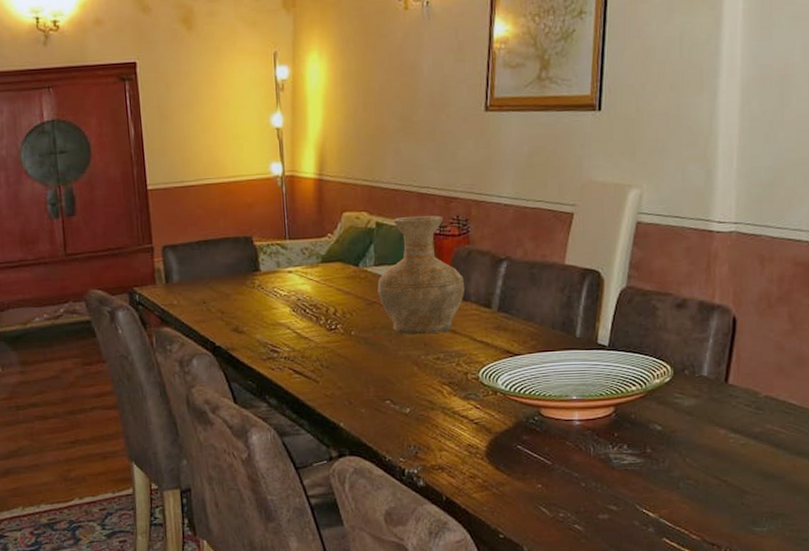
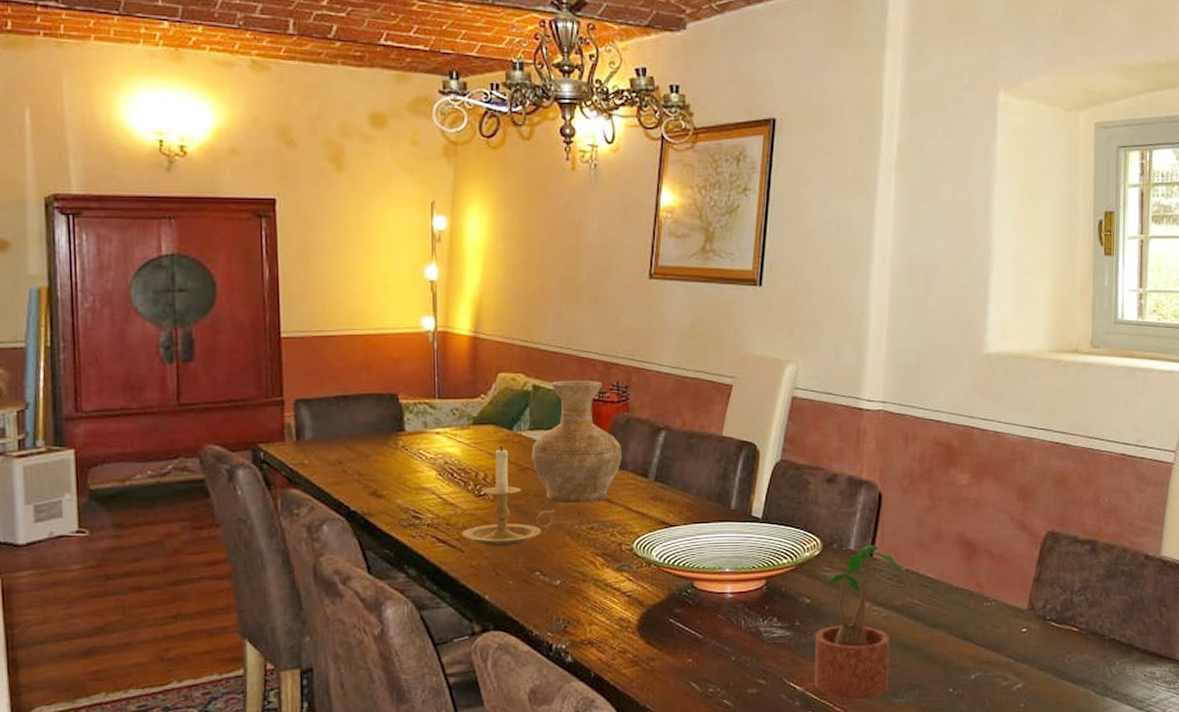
candle holder: none [317,282,403,378] -> present [462,446,556,547]
potted plant: none [667,371,768,528] -> present [814,545,909,700]

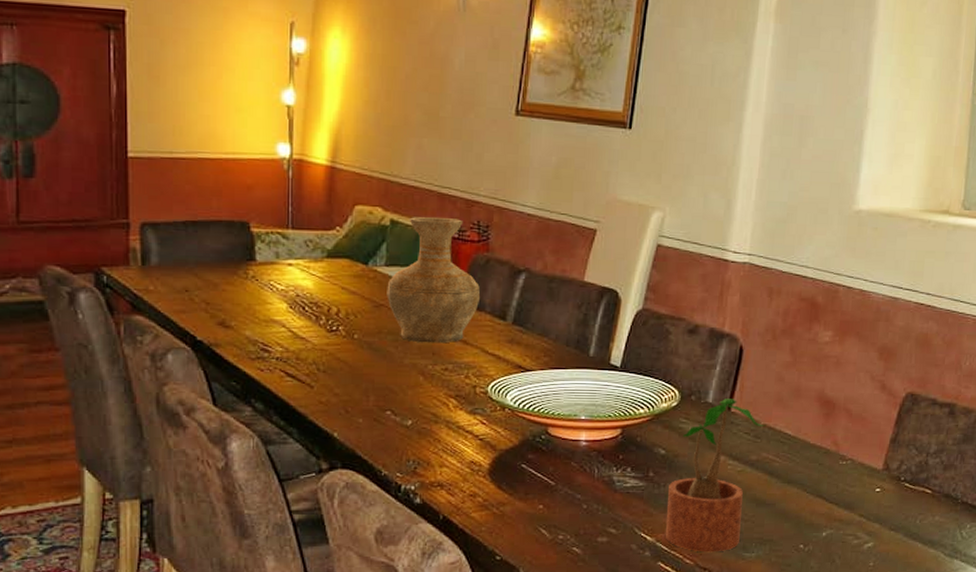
candle holder: present [462,446,556,547] -> none [312,281,410,384]

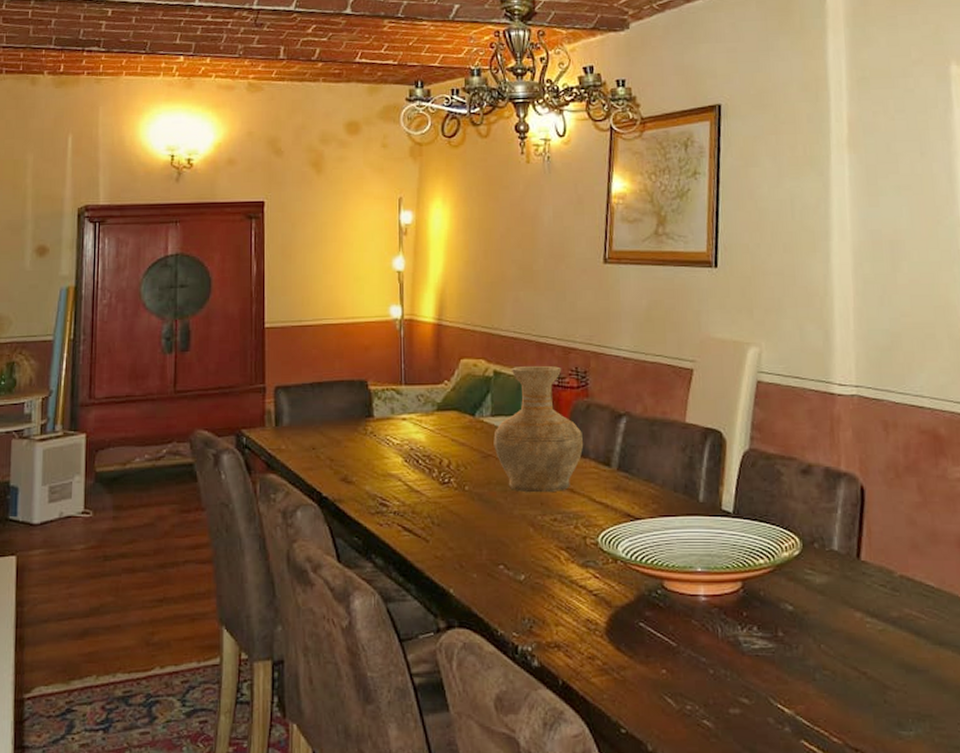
potted plant: present [665,399,767,553] -> none [802,546,904,729]

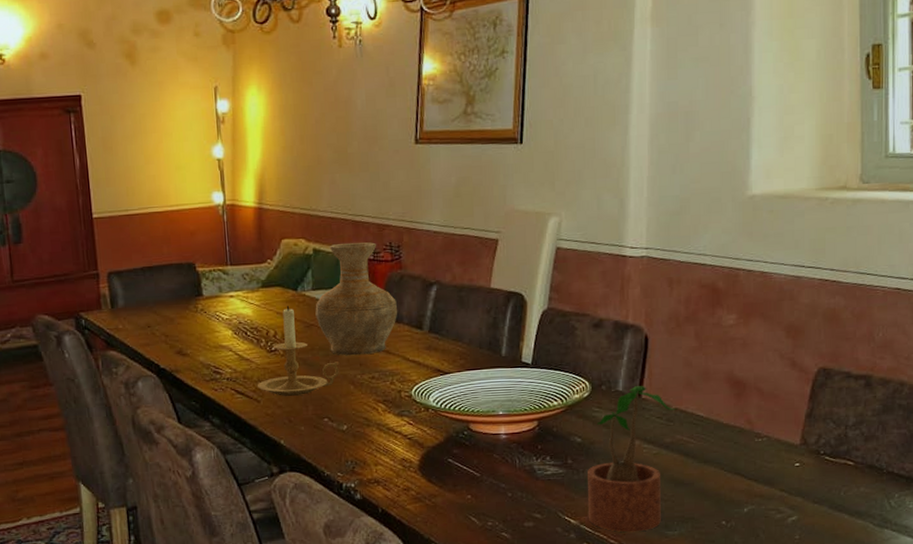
candle holder: none [427,433,518,538] -> present [258,306,340,397]
potted plant: none [802,546,904,729] -> present [587,386,678,532]

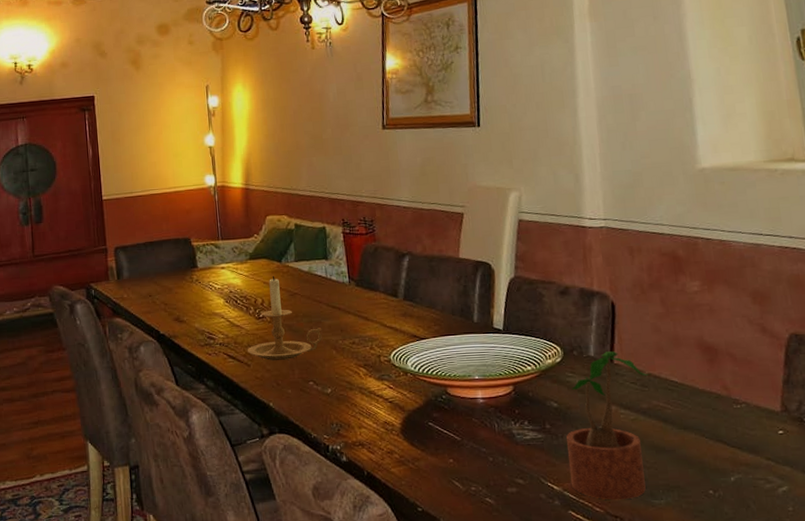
vase: present [315,242,398,356] -> none [298,217,374,322]

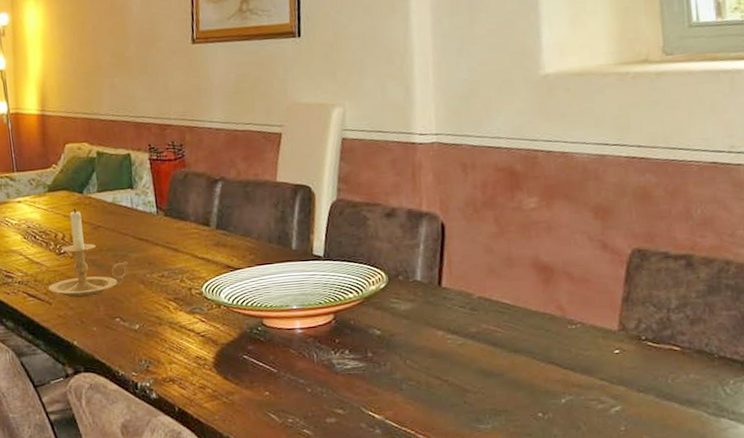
potted plant: present [566,351,651,500] -> none [389,274,482,427]

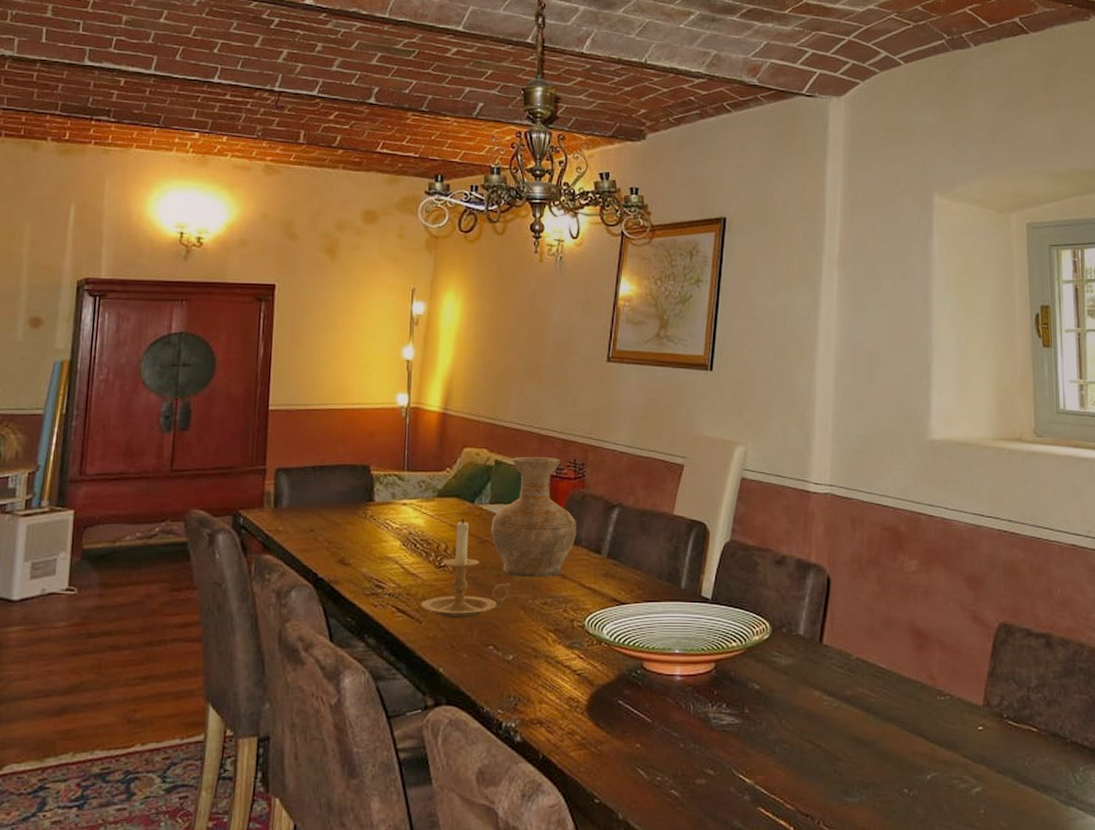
vase: none [101,142,184,255] -> present [491,457,577,578]

